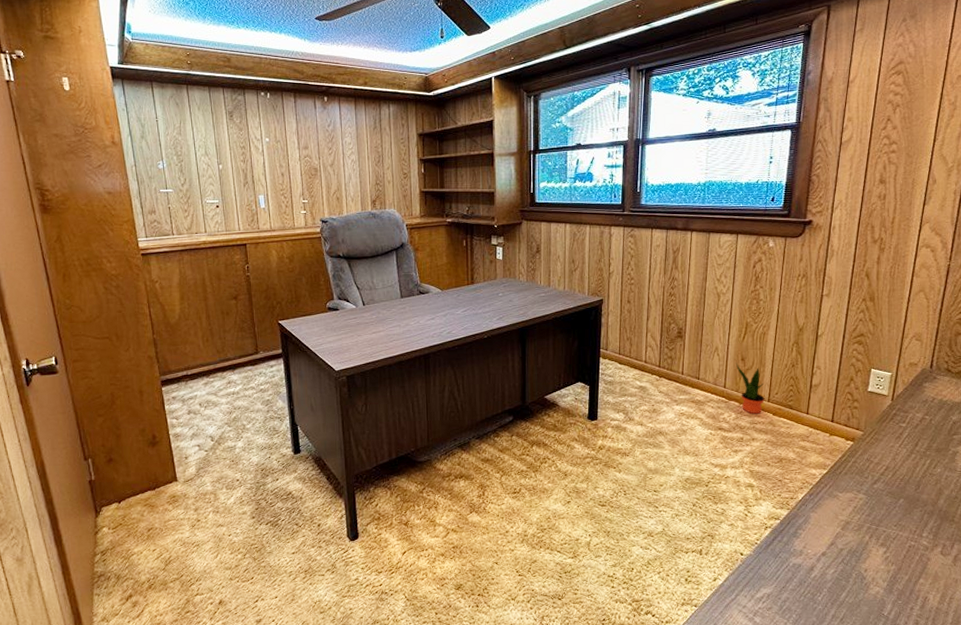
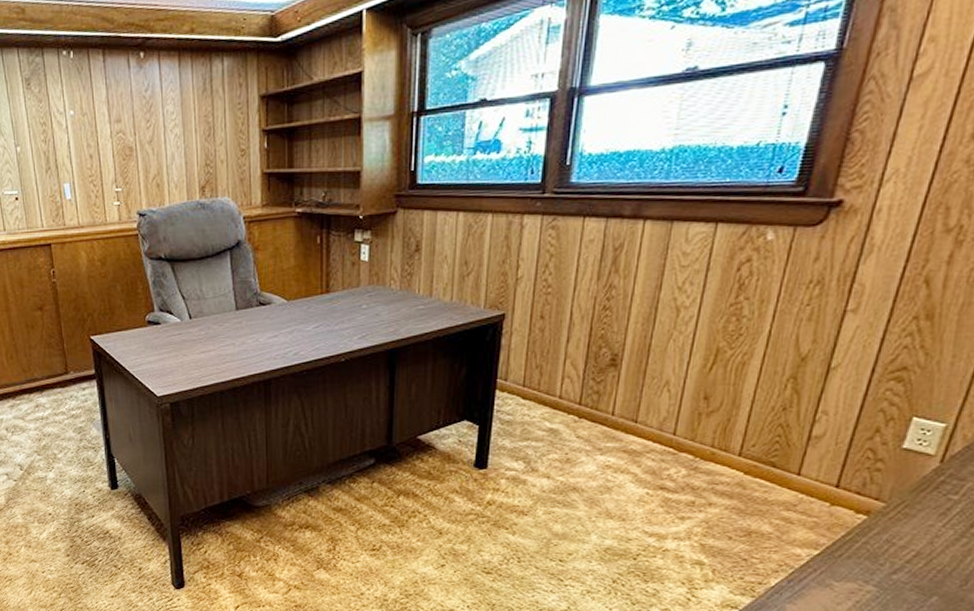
potted plant: present [735,362,765,414] -> none [693,402,735,472]

